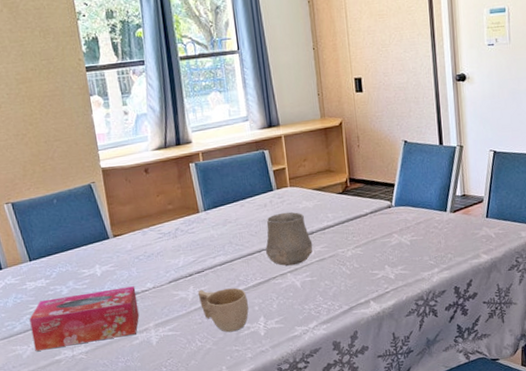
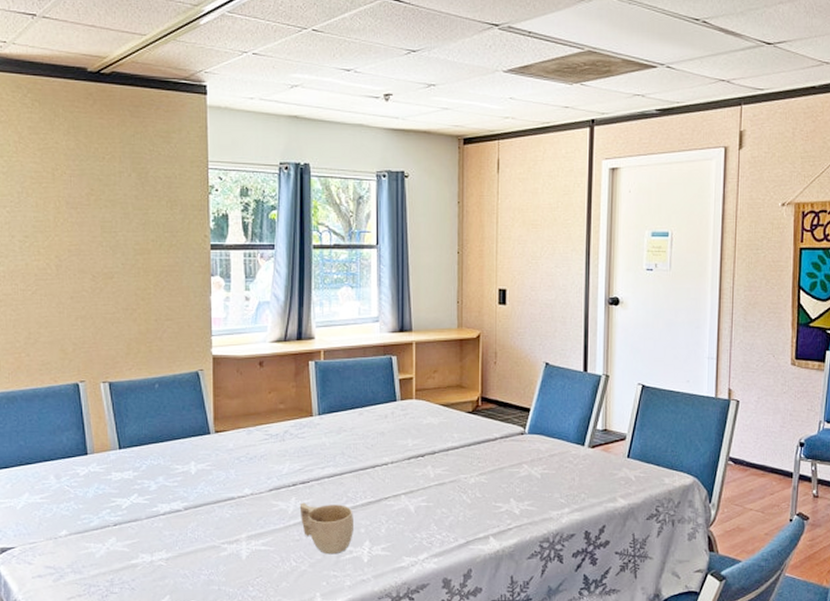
tissue box: present [29,286,140,351] -> none [109,490,232,551]
ceramic cup: present [266,211,313,266] -> none [381,426,433,487]

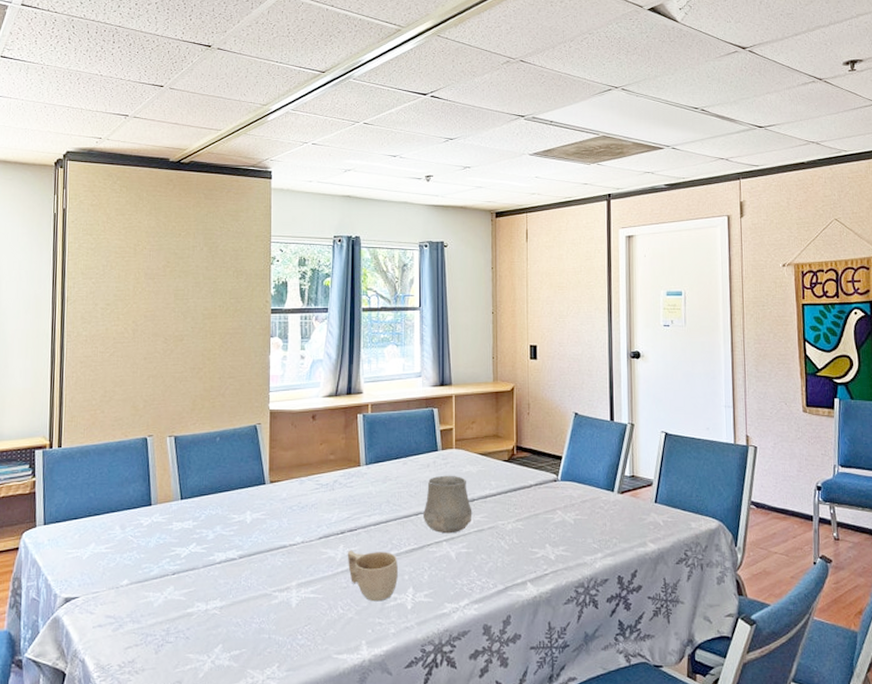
ceramic cup: none [381,426,433,487] -> present [424,475,473,534]

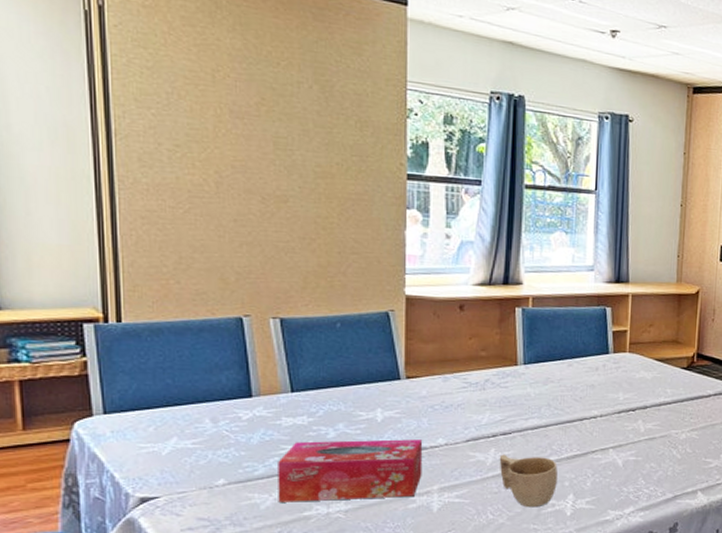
tissue box: none [168,538,284,600] -> present [278,439,423,502]
ceramic cup: present [424,475,473,534] -> none [589,380,644,441]

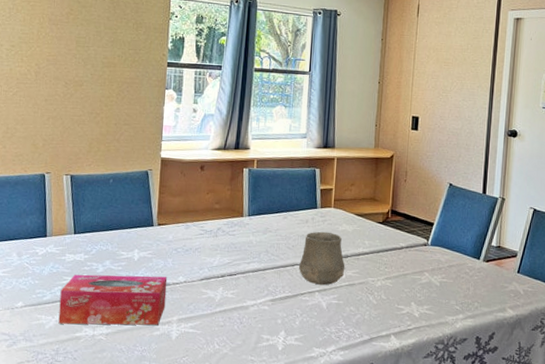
cup: present [499,454,558,508] -> none [225,292,272,341]
ceramic cup: none [589,380,644,441] -> present [299,231,345,286]

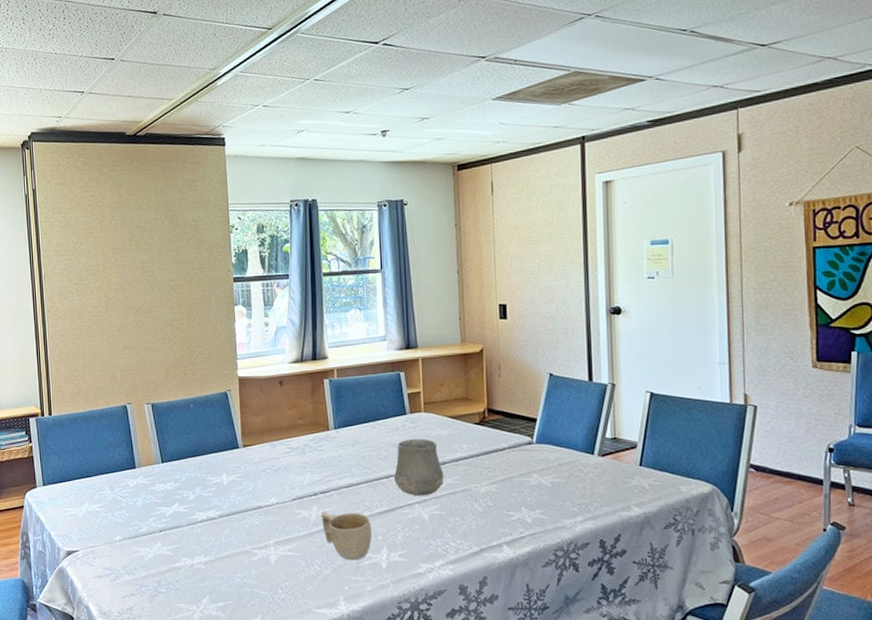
tissue box: present [58,274,168,325] -> none [155,500,261,555]
cup: none [225,292,272,341] -> present [321,511,372,560]

